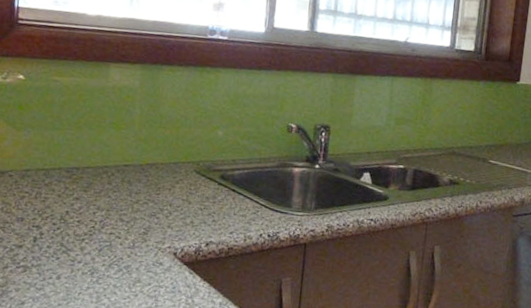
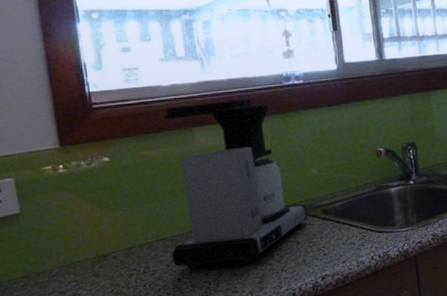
coffee maker: none [64,38,206,212] -> present [162,98,308,269]

